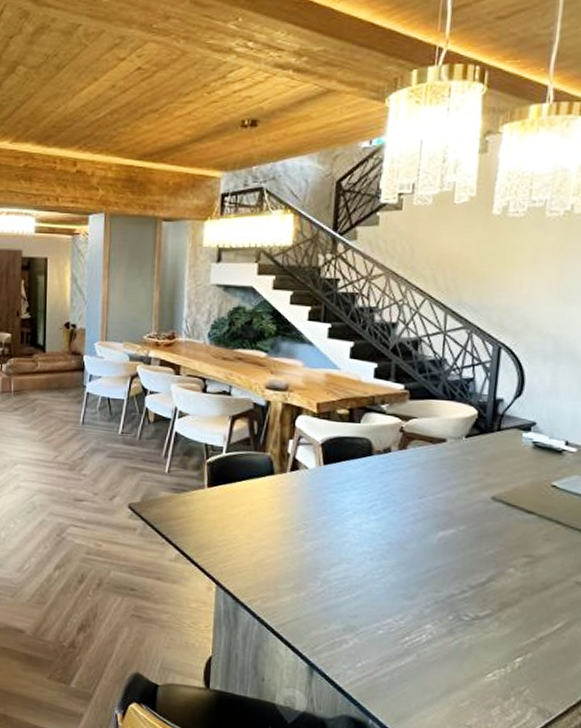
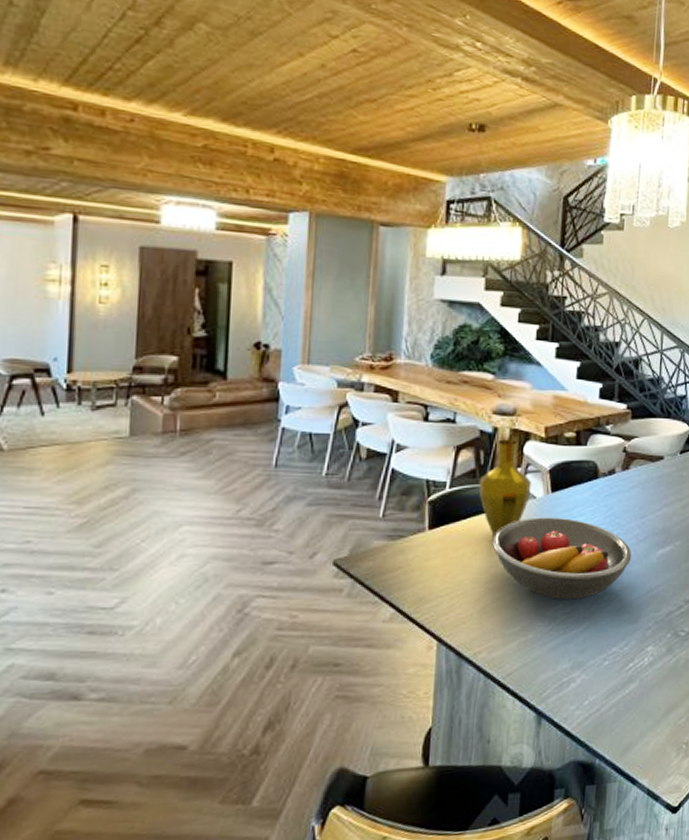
vase: none [252,412,303,499] -> present [478,439,531,536]
fruit bowl: none [265,486,410,567] -> present [492,517,632,599]

